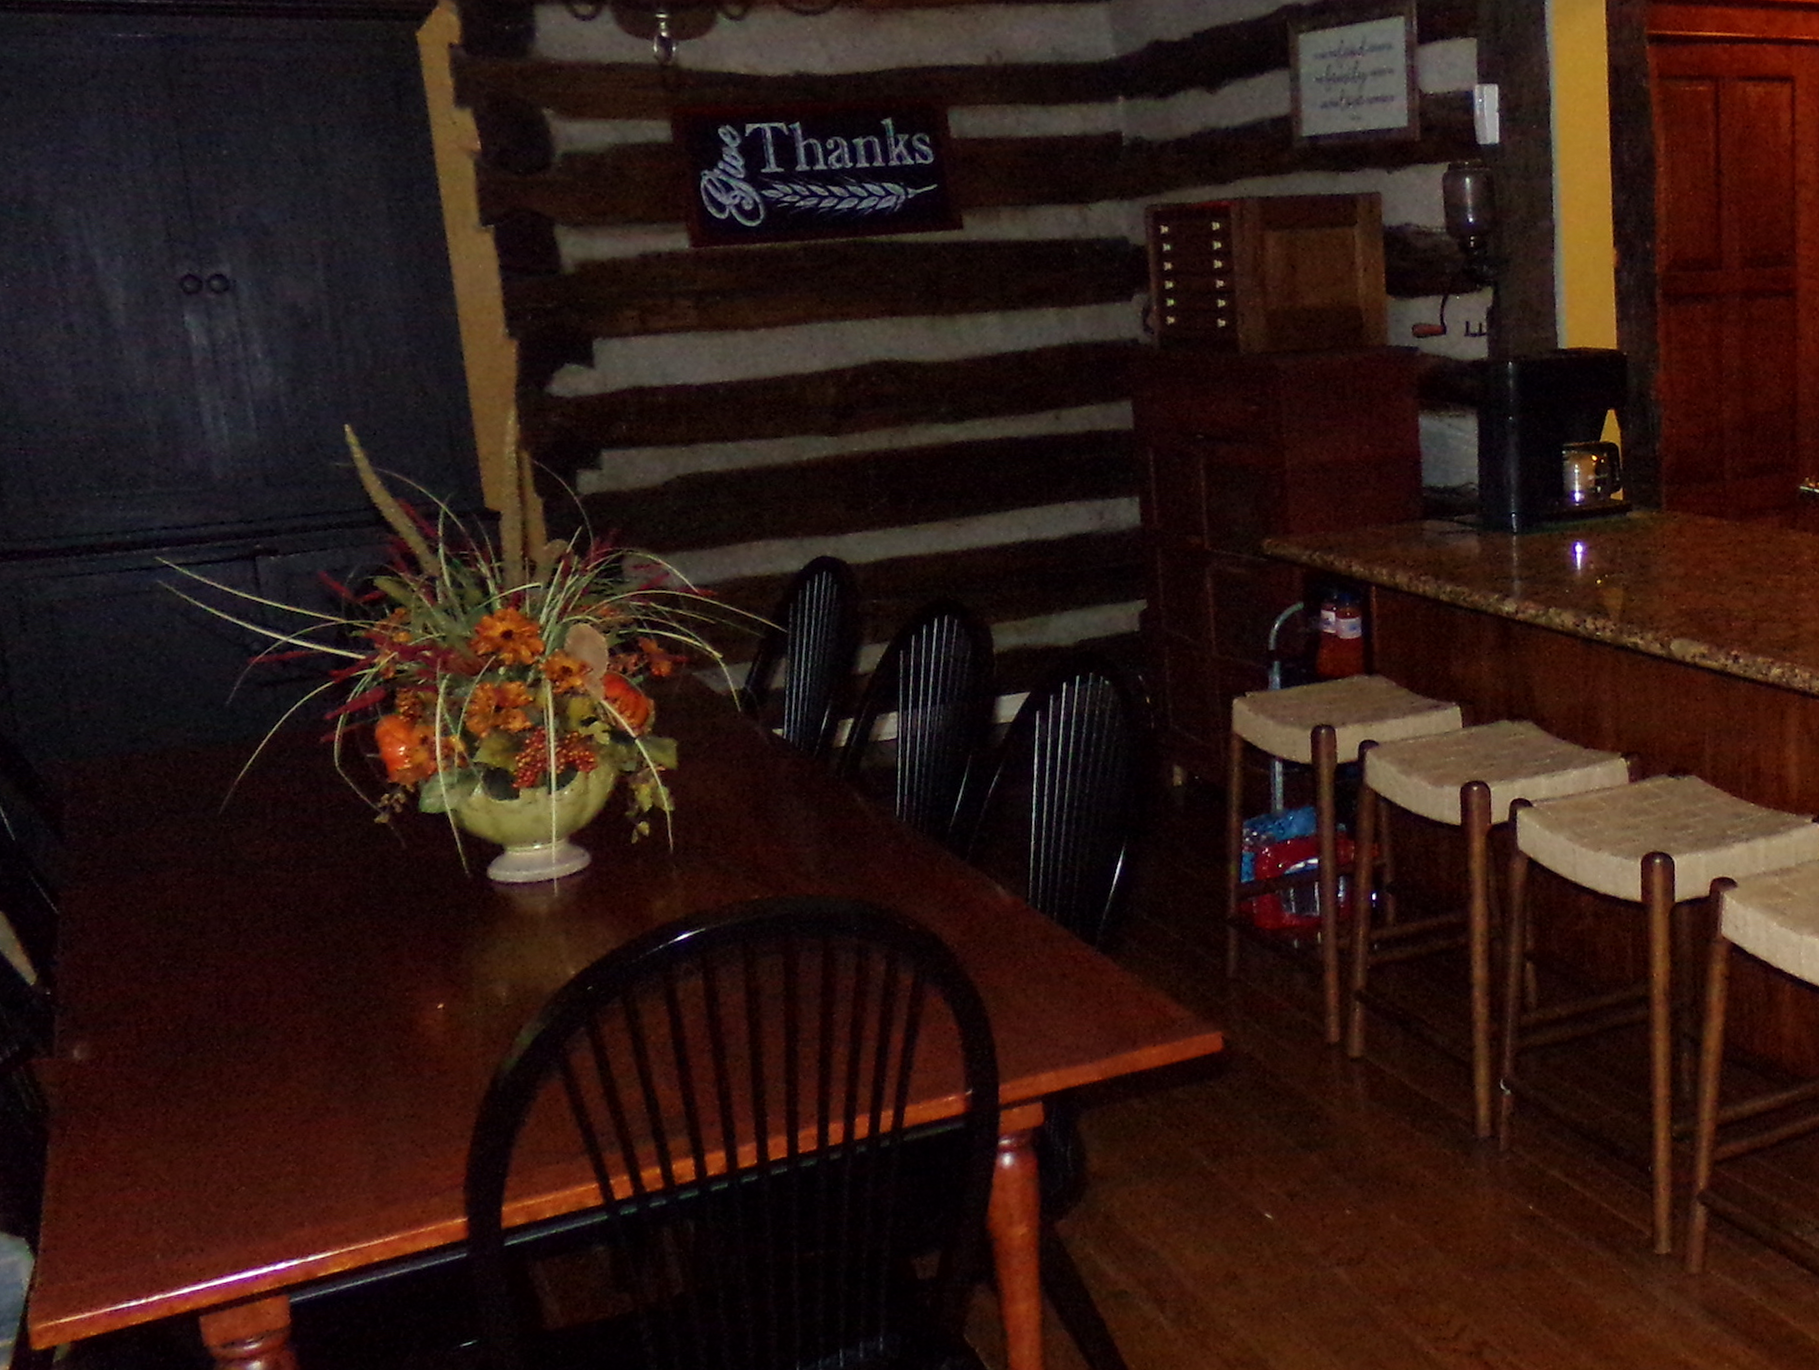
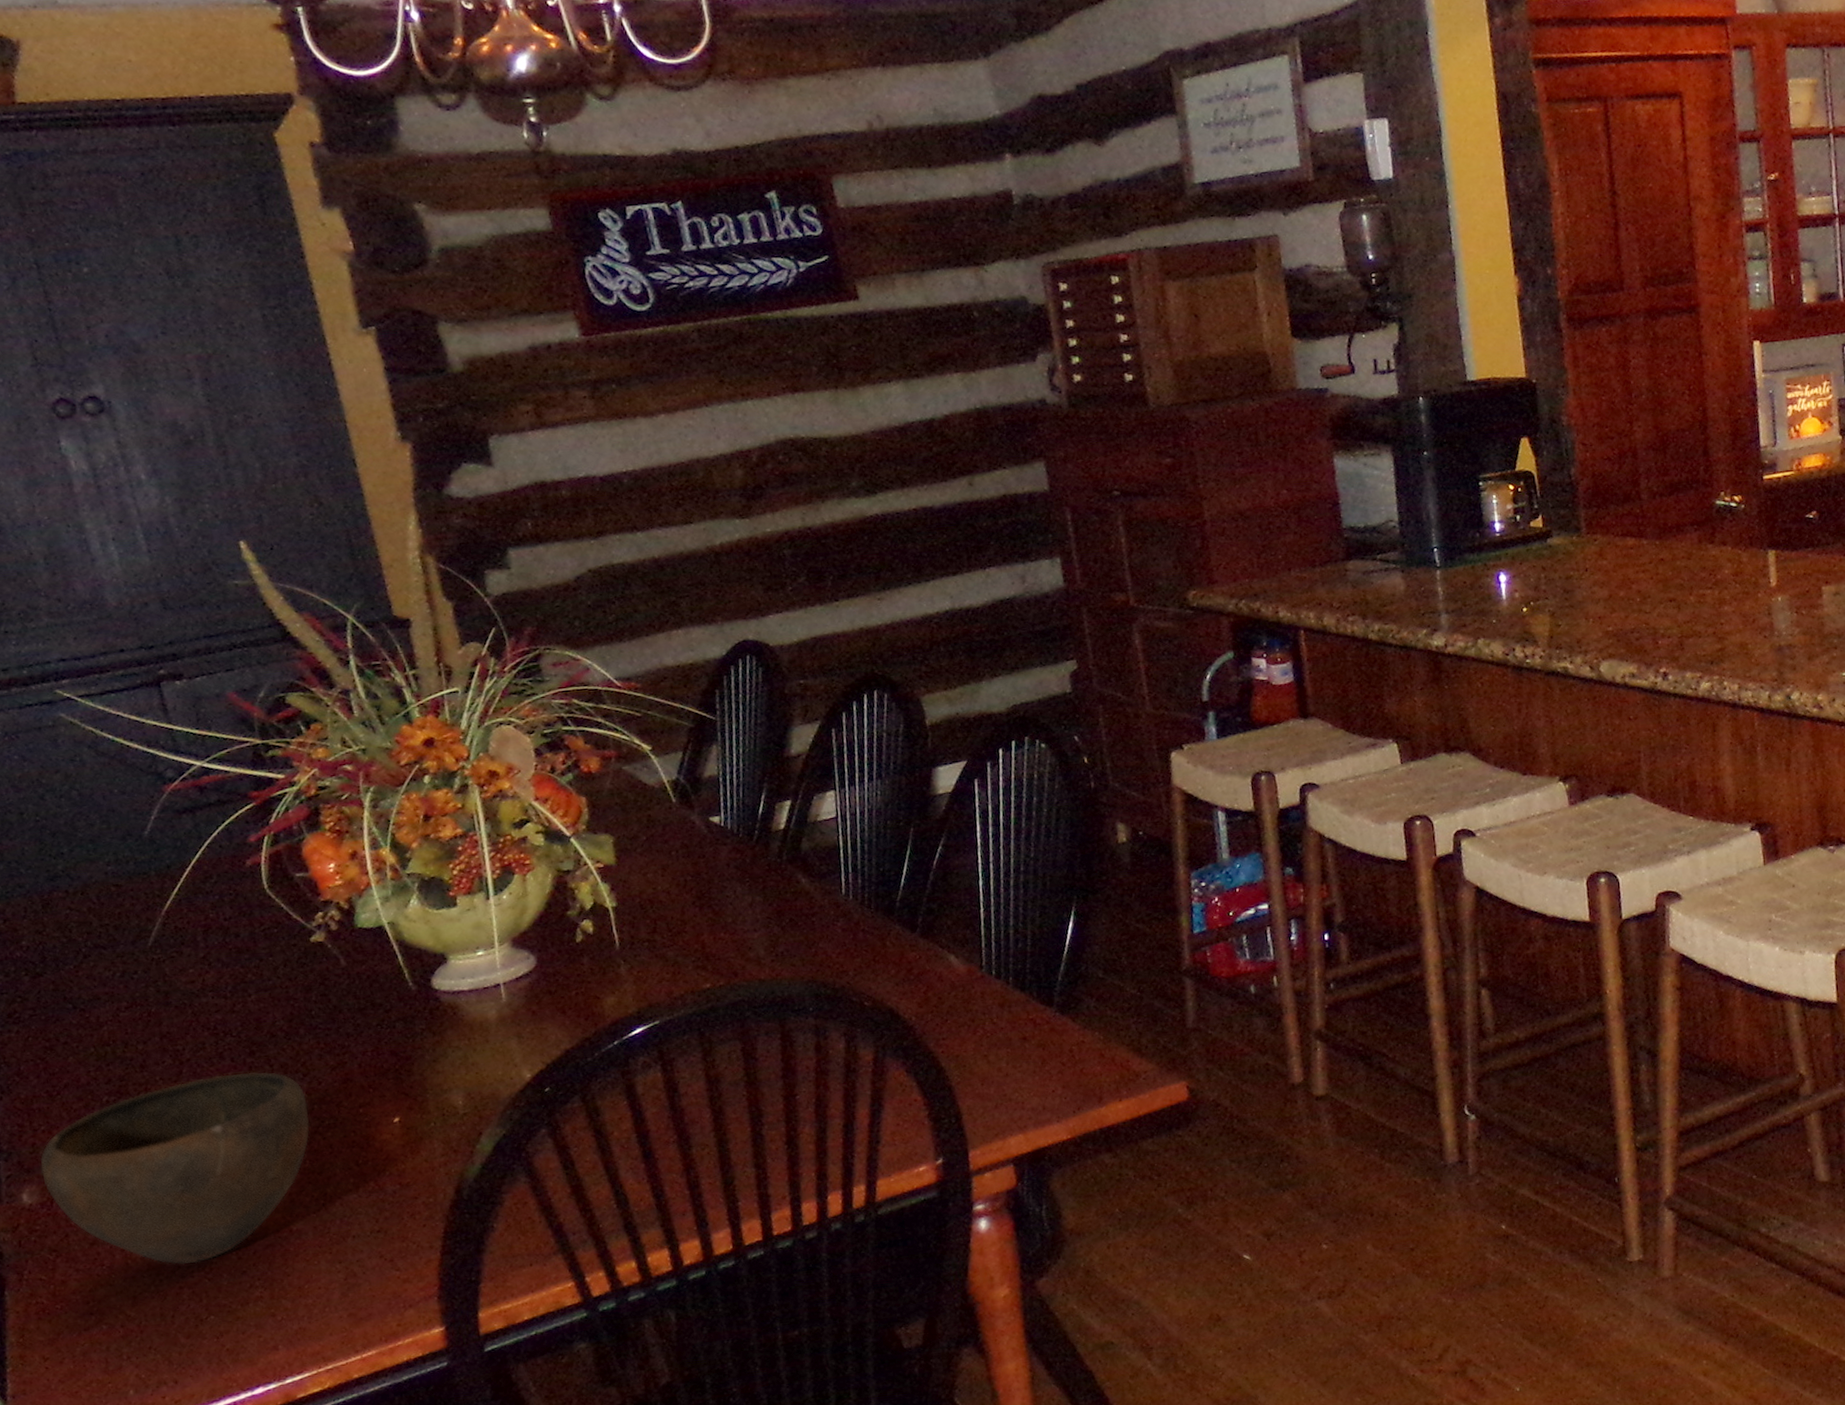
bowl: none [93,947,357,1133] -> present [39,1071,310,1265]

